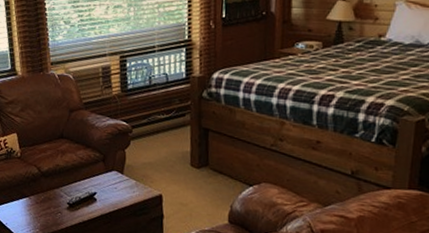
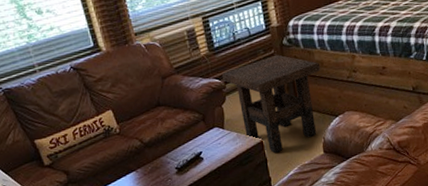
side table: none [130,106,241,211] -> present [221,54,321,153]

